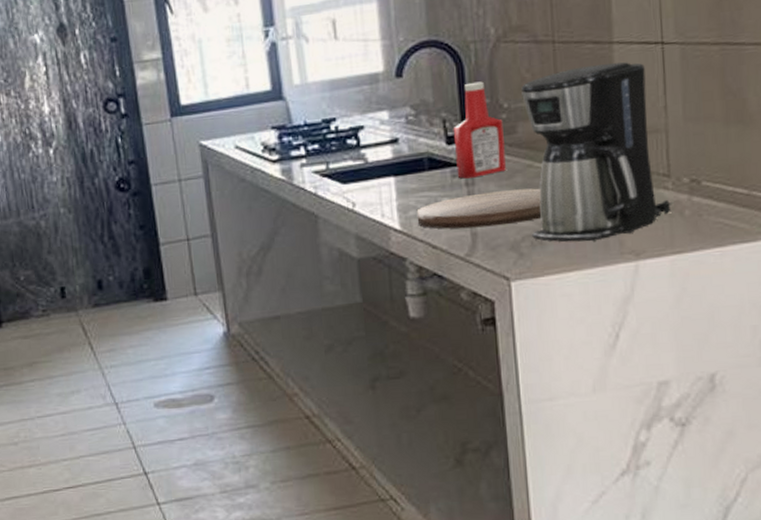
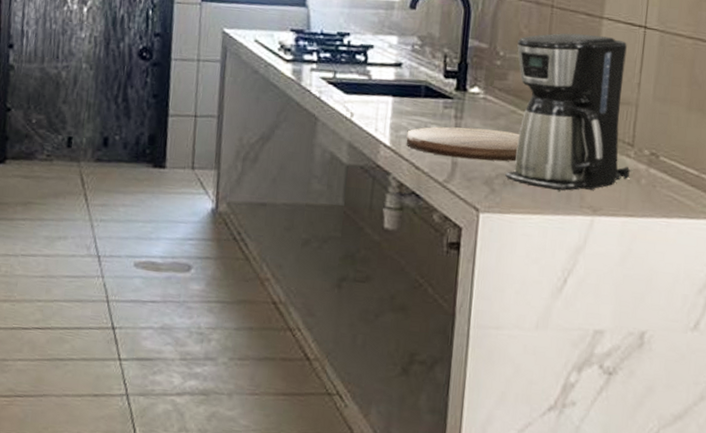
ketchup bottle: present [453,81,506,179] -> none [448,27,497,113]

